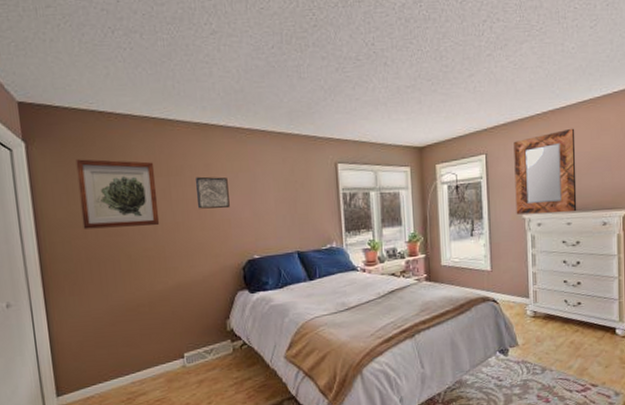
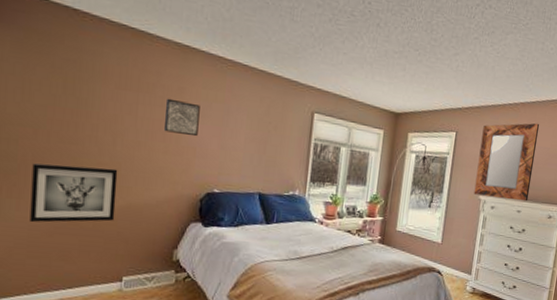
wall art: present [75,159,160,230] -> none [34,54,125,140]
wall art: none [87,252,168,316] -> present [29,163,118,223]

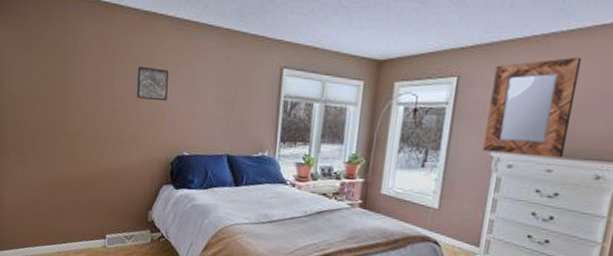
wall art: present [29,163,118,223] -> none [32,133,99,185]

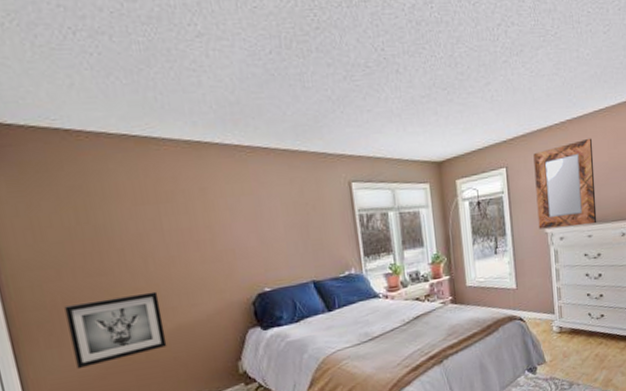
wall art: none [32,133,99,185] -> present [64,291,168,370]
wall art: present [136,66,168,102] -> none [189,202,233,240]

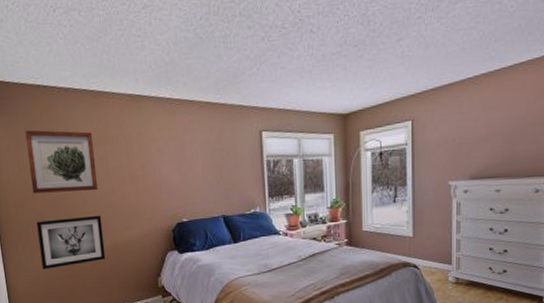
wall art: none [39,186,152,270] -> present [25,130,99,194]
home mirror: present [533,138,597,229] -> none [442,91,510,181]

